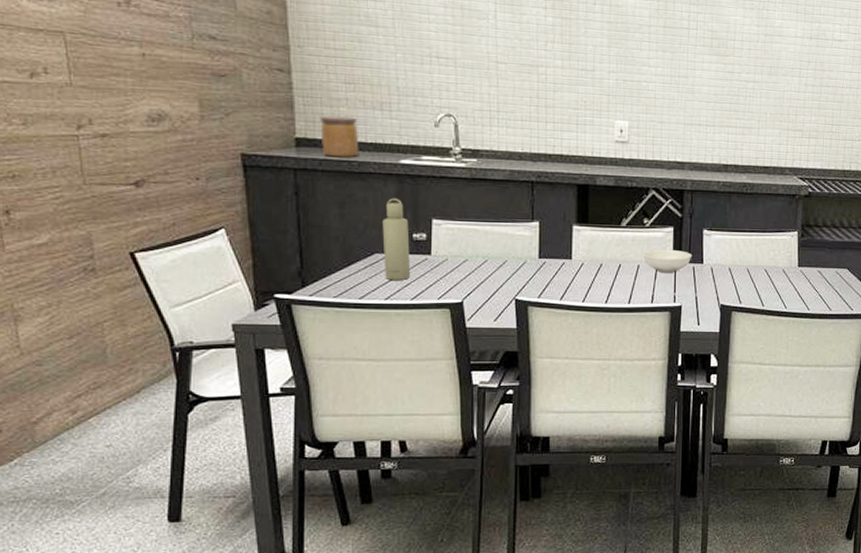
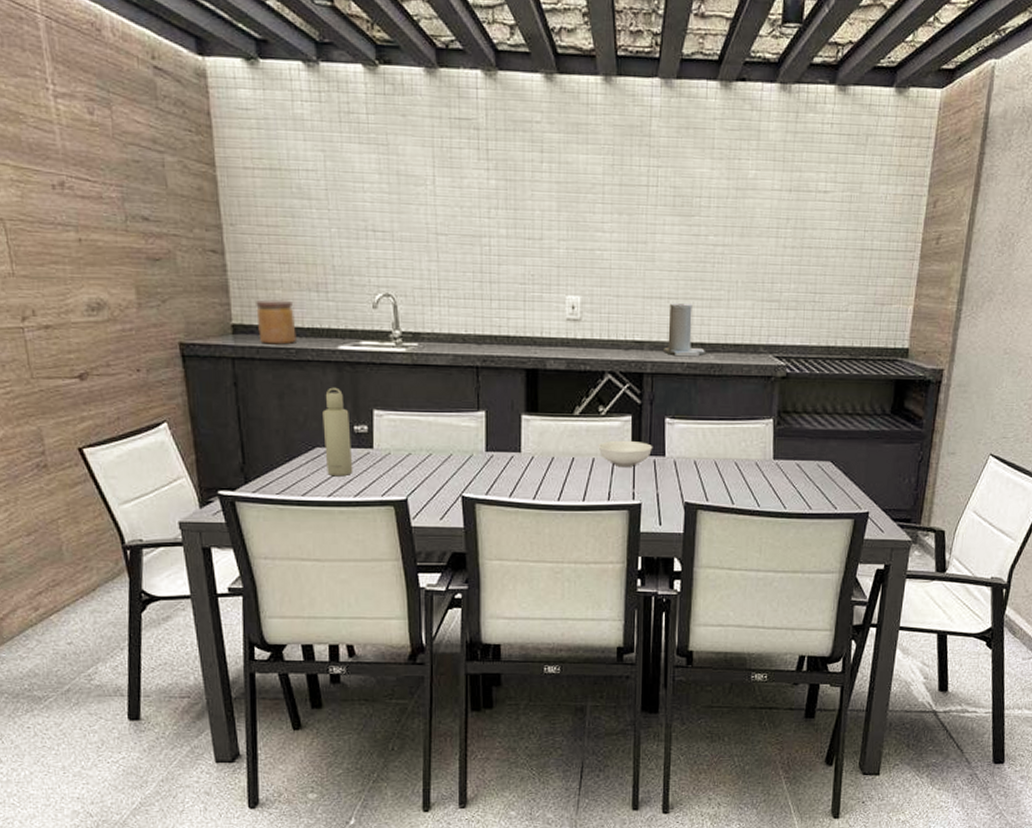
paper towel: none [701,129,738,177] -> present [662,302,705,357]

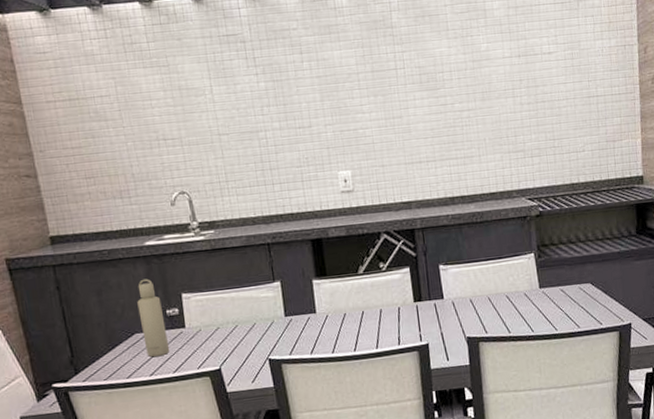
jar: present [256,299,297,345] -> none [68,209,108,250]
bowl: present [598,440,653,467] -> none [383,289,432,314]
paper towel: present [662,302,705,357] -> none [428,163,466,211]

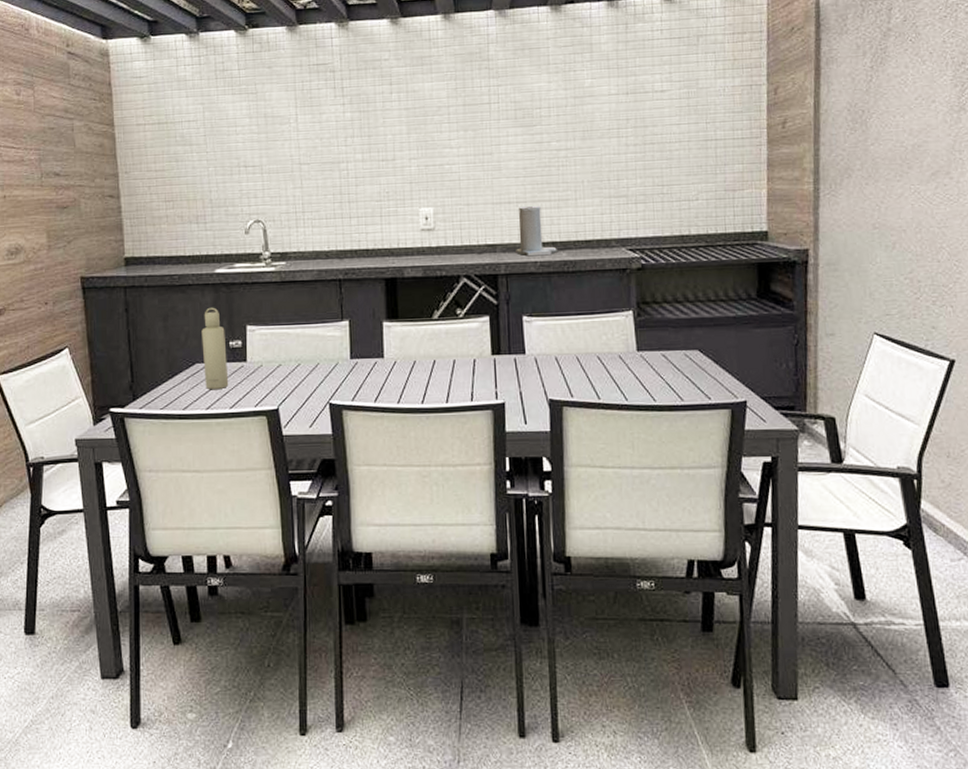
paper towel: none [428,163,466,211] -> present [514,205,557,257]

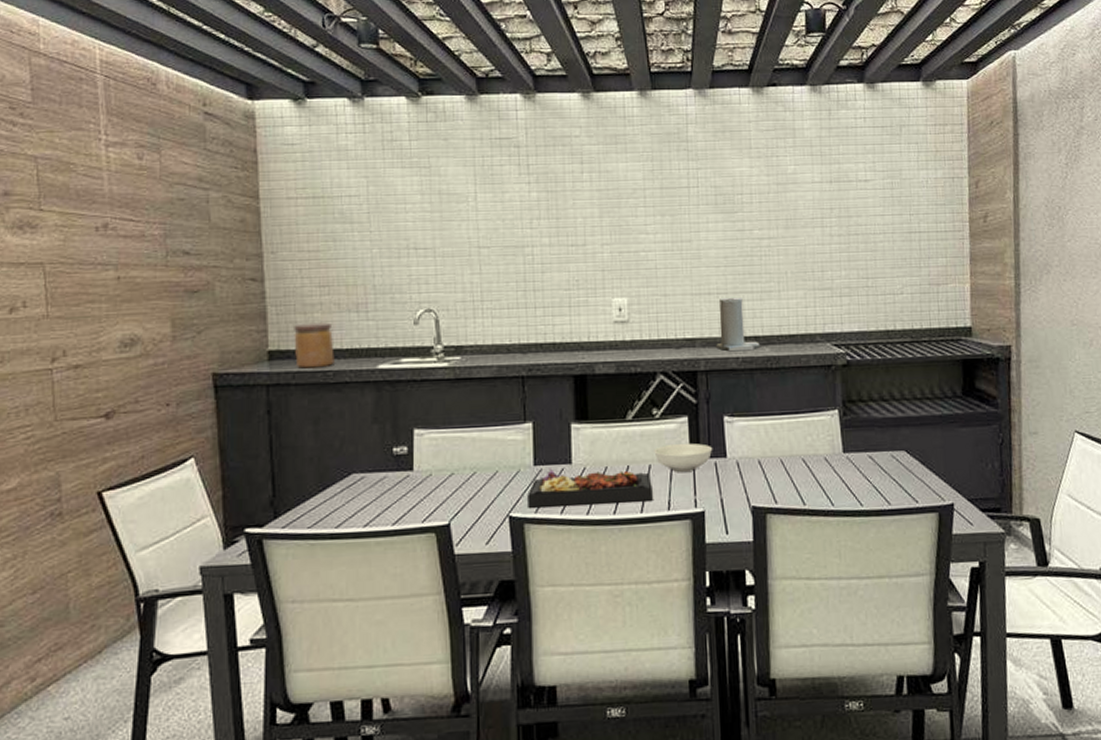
jar: none [145,232,179,273] -> present [294,322,334,369]
bottle: present [201,307,229,390] -> none [360,408,392,504]
food platter: none [345,361,457,396] -> present [528,468,653,508]
bowl: none [458,340,513,367] -> present [654,443,713,472]

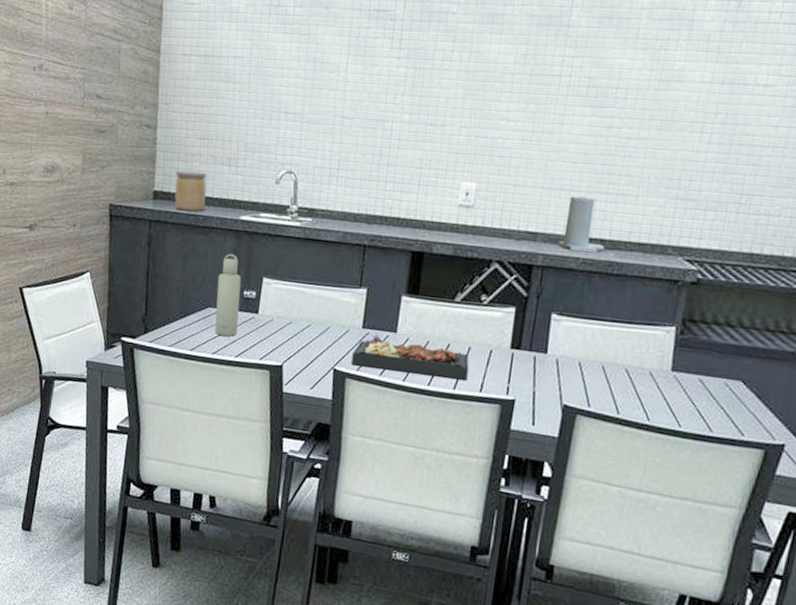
bottle: none [360,408,392,504] -> present [214,253,242,337]
bowl: present [654,443,713,472] -> none [476,331,535,361]

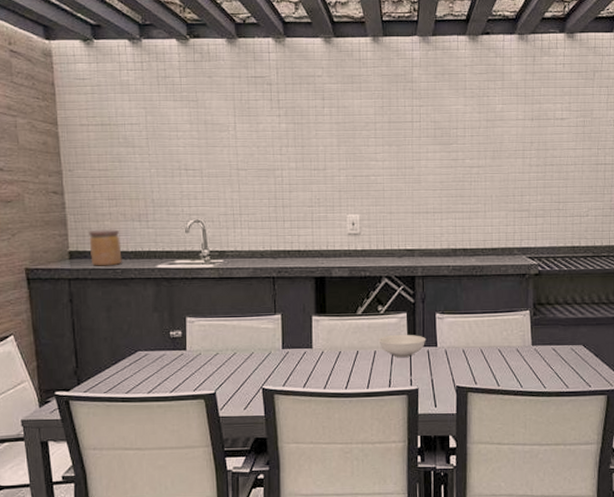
bottle: present [214,253,242,337] -> none [143,300,170,376]
food platter: present [351,333,469,380] -> none [277,351,377,382]
bowl: none [476,331,535,361] -> present [378,334,426,357]
paper towel: present [556,194,605,254] -> none [430,215,467,261]

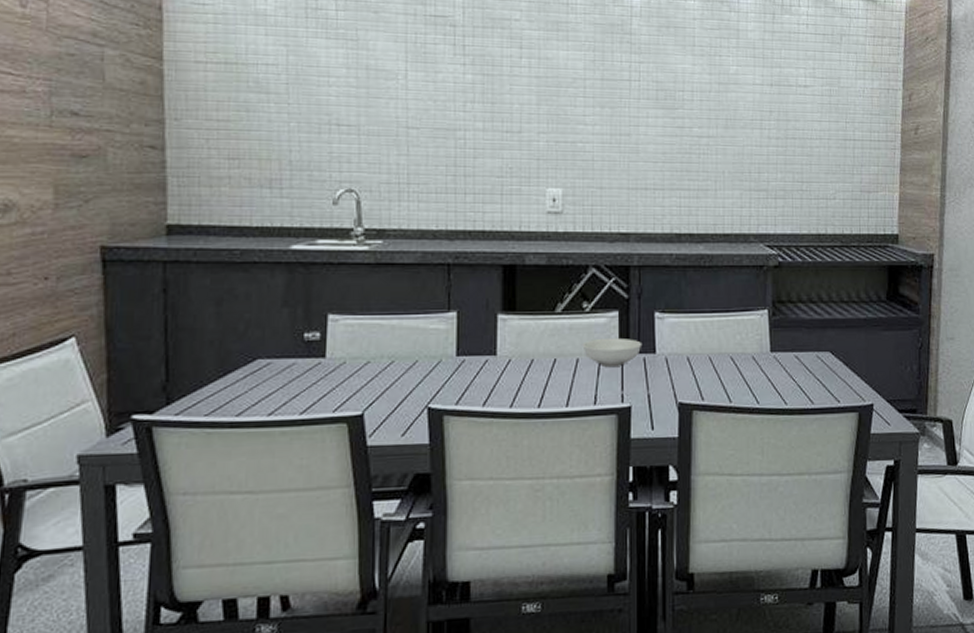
jar: present [89,229,122,266] -> none [196,197,243,246]

